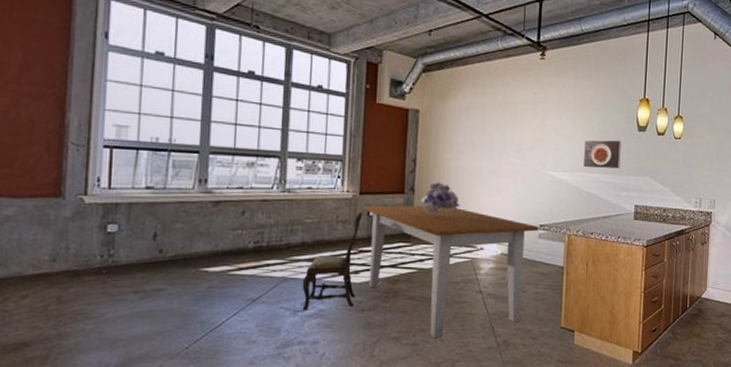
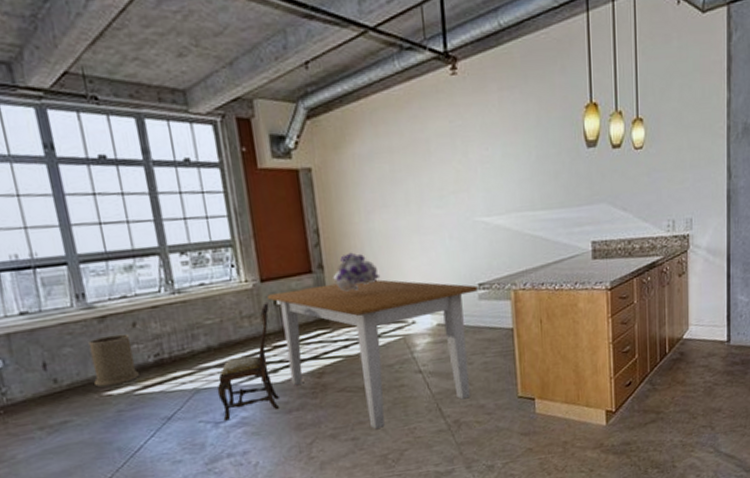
trash can: none [195,218,237,262] -> present [88,333,139,387]
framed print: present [583,139,621,169] -> none [521,163,569,206]

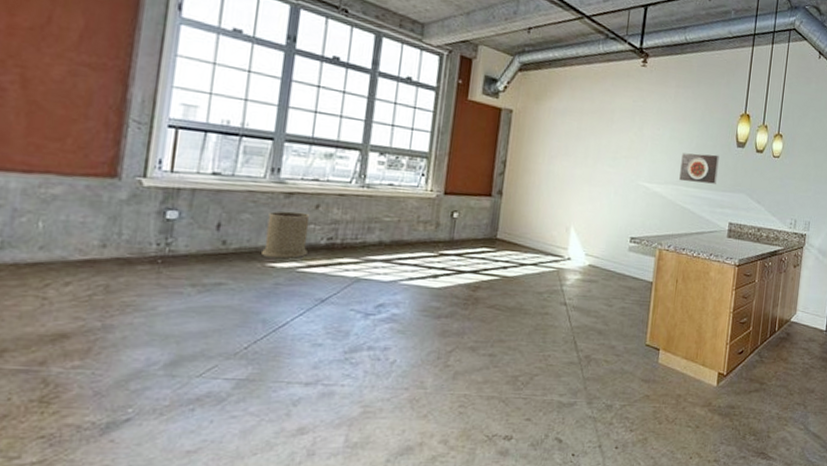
dining chair: present [216,301,280,421] -> none [374,212,446,314]
table: present [267,279,478,429] -> none [447,207,630,349]
bouquet: present [332,252,381,292] -> none [508,186,550,220]
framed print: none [521,163,569,206] -> present [679,153,719,184]

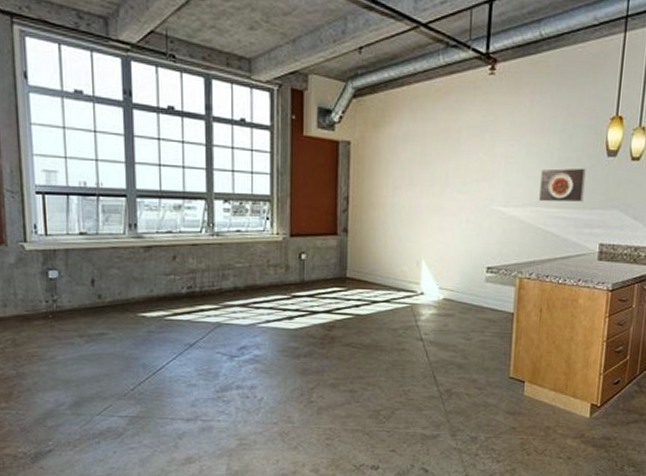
trash can: present [262,211,310,258] -> none [132,264,171,308]

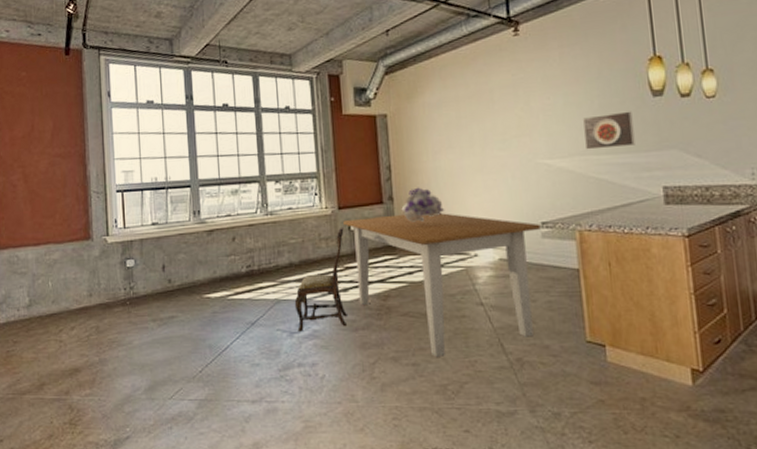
dining chair: none [237,254,294,356] -> present [294,226,348,332]
table: none [294,247,486,385] -> present [343,213,541,357]
bouquet: none [355,222,398,257] -> present [401,187,445,222]

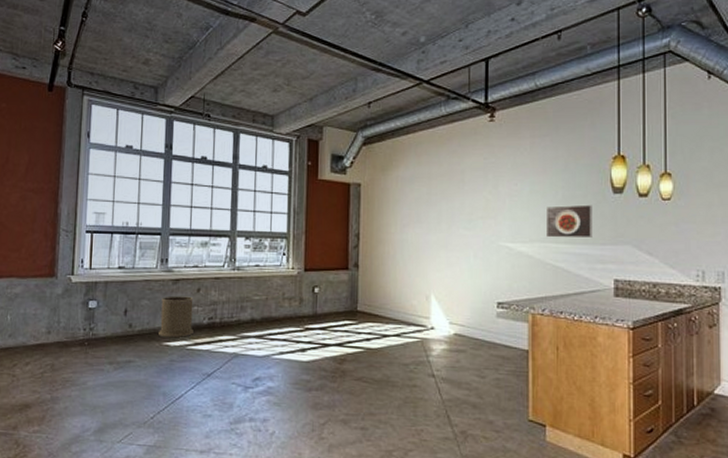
trash can: none [198,246,233,289] -> present [159,296,194,337]
dining chair: present [294,226,348,332] -> none [252,288,308,387]
table: present [343,213,541,357] -> none [308,281,496,423]
bouquet: present [401,187,445,222] -> none [365,257,407,291]

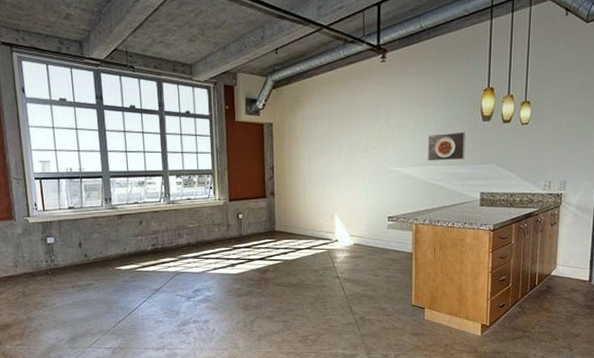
trash can: present [159,296,194,337] -> none [110,228,140,263]

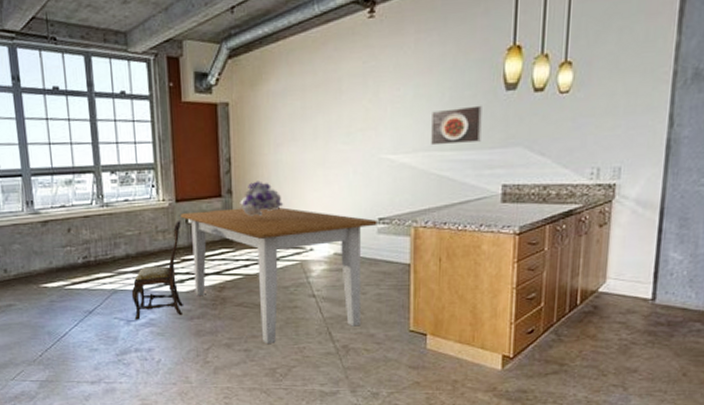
dining chair: none [191,215,234,297] -> present [131,219,184,320]
table: none [233,207,387,316] -> present [181,207,377,343]
bouquet: none [280,185,315,213] -> present [240,181,284,216]

